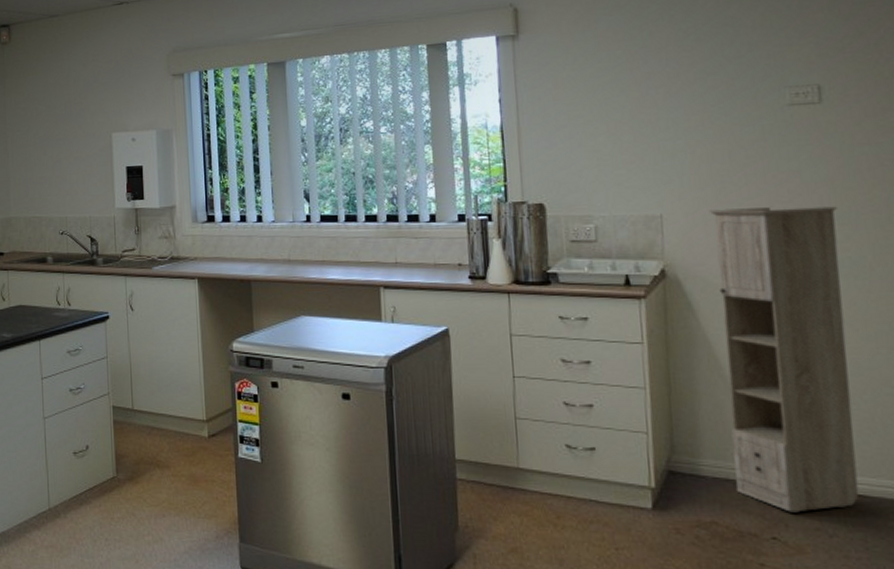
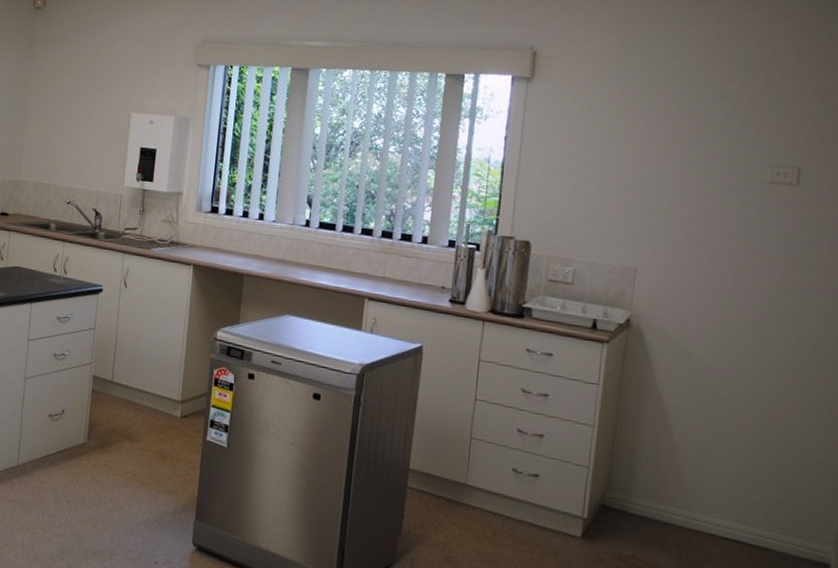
storage cabinet: present [708,206,859,513] -> none [659,270,795,558]

